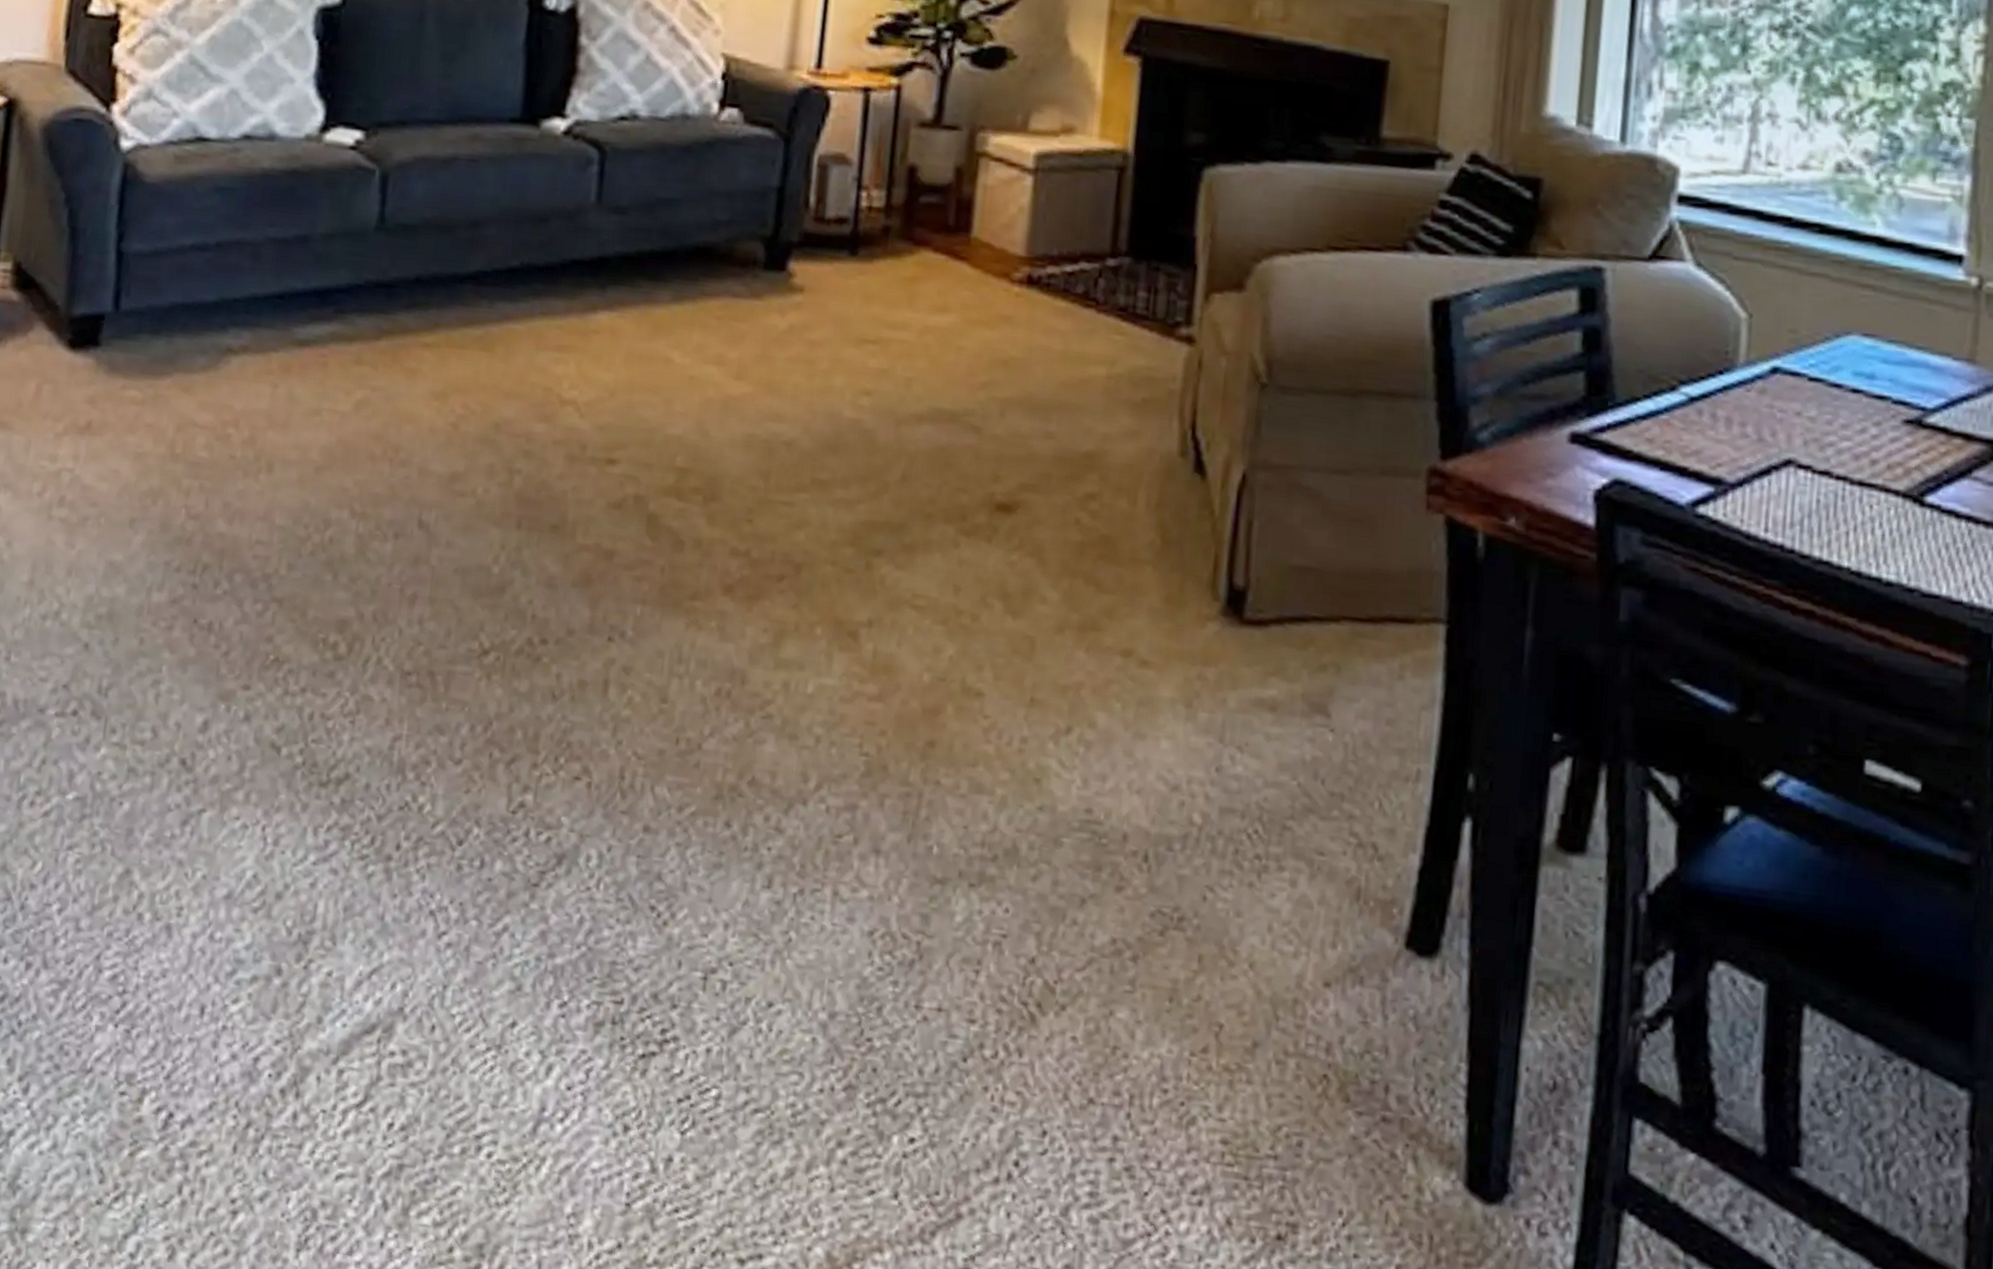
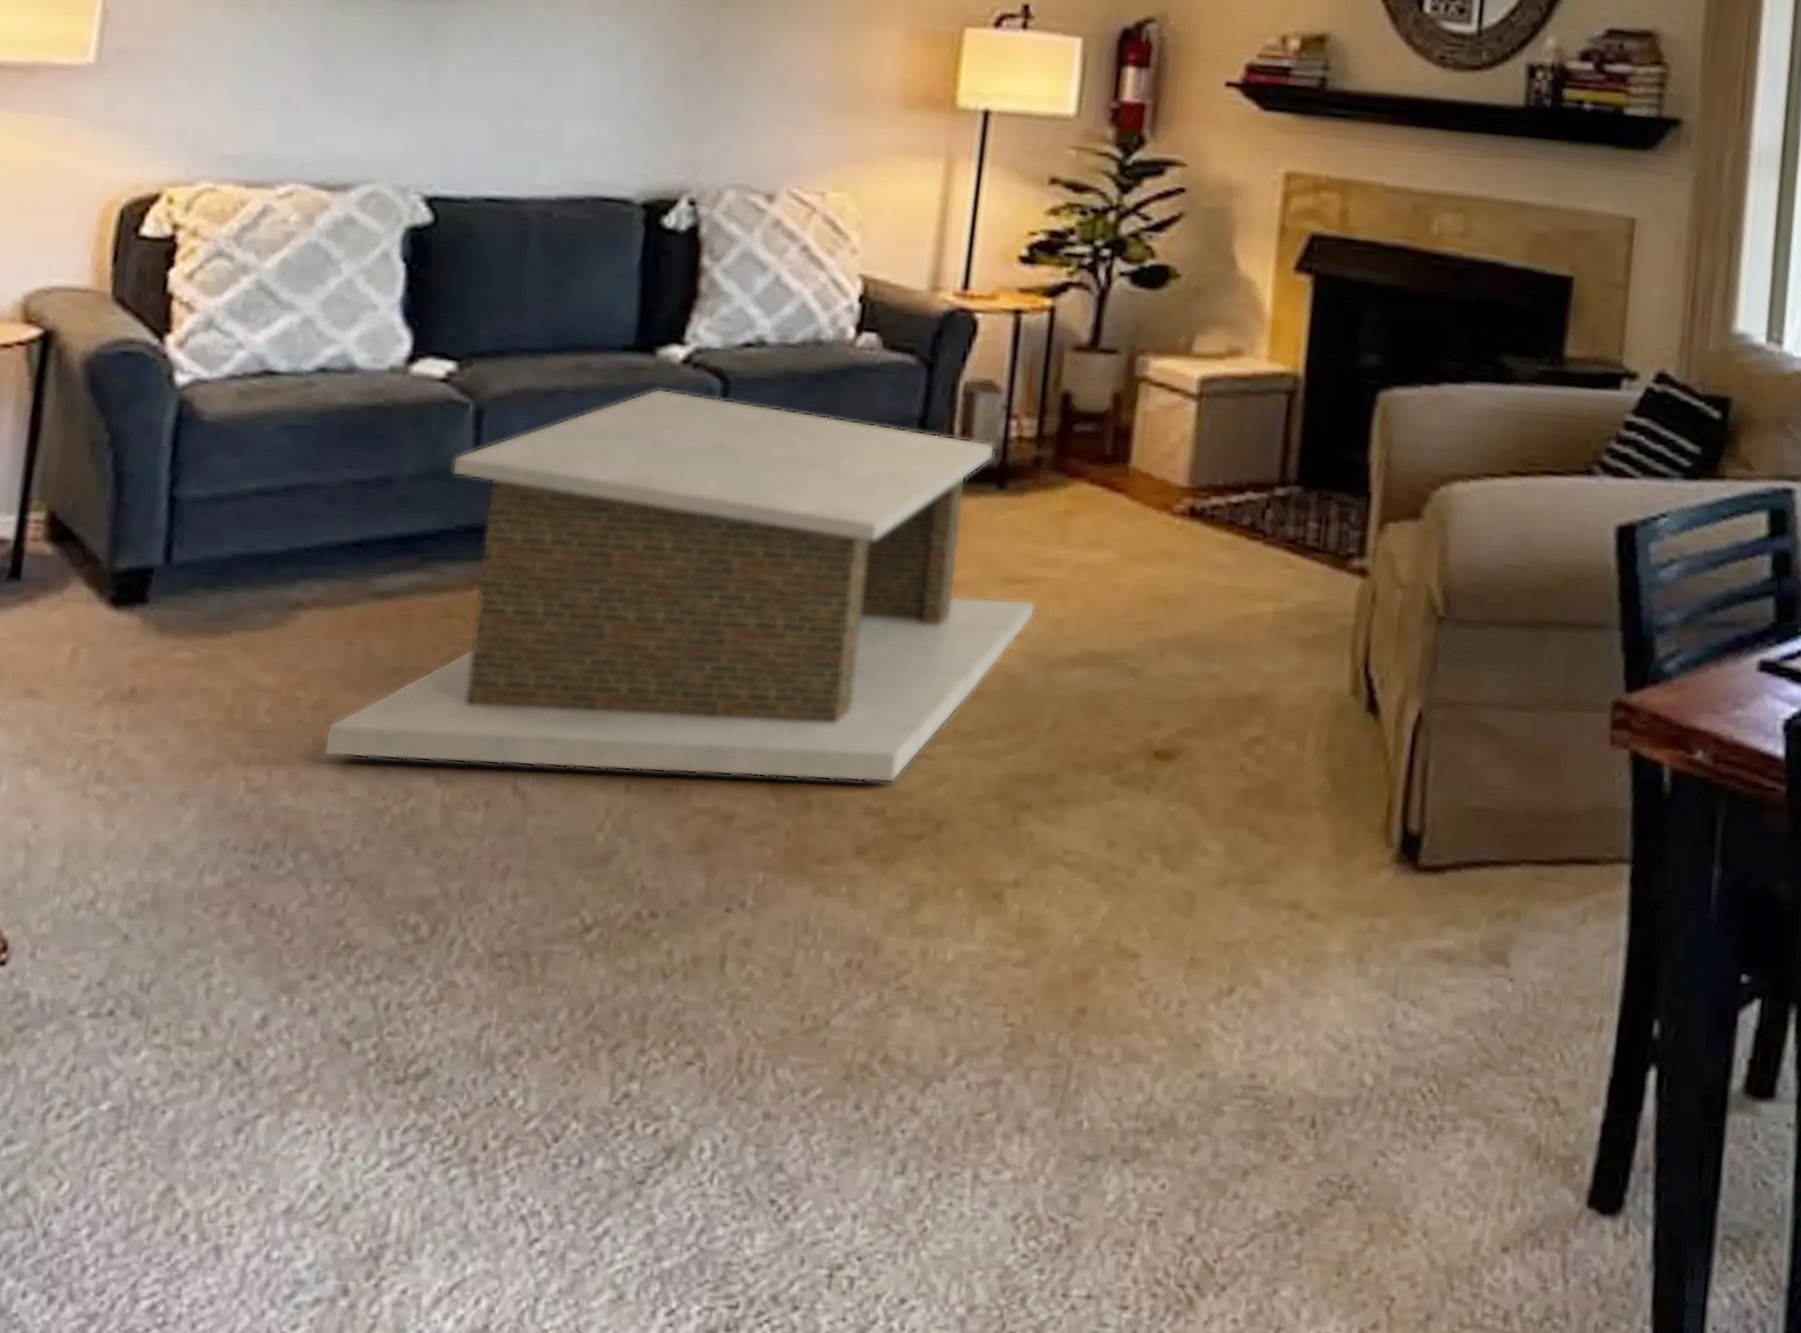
coffee table: none [252,157,886,527] -> present [323,388,1036,783]

